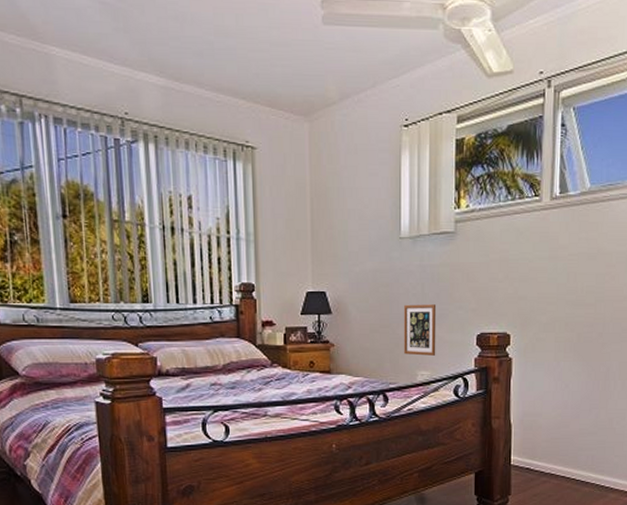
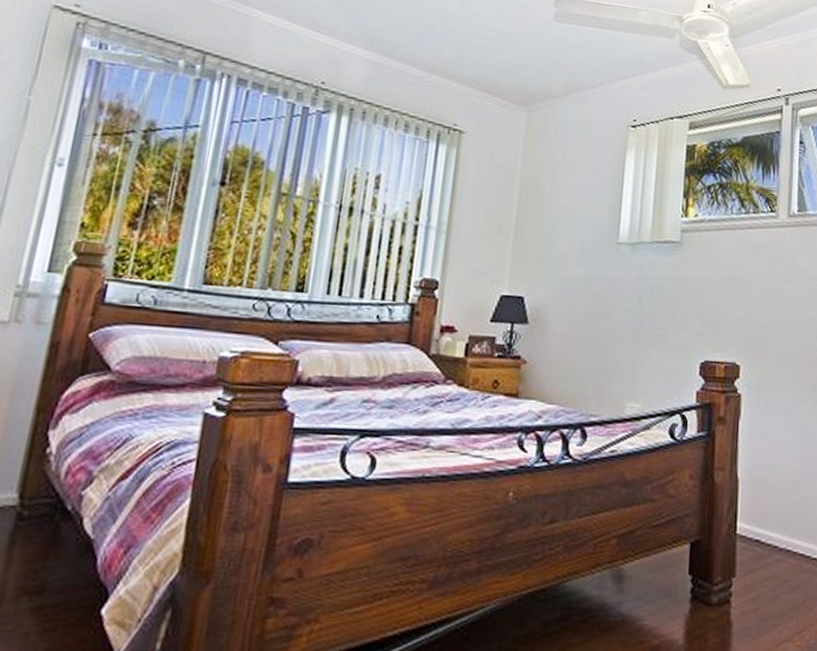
picture frame: present [404,304,437,356] -> none [611,319,655,384]

